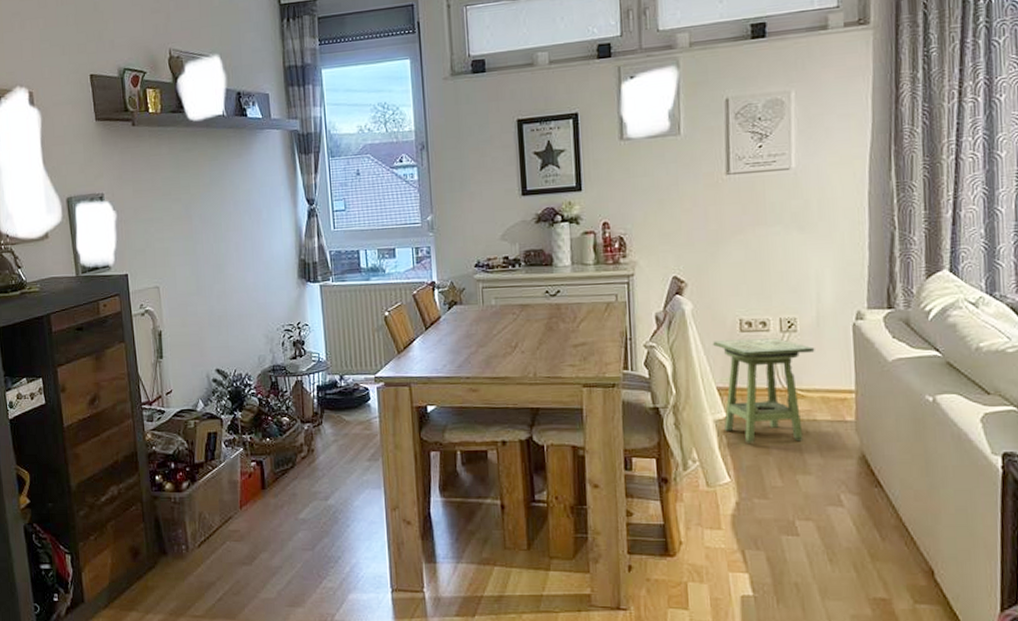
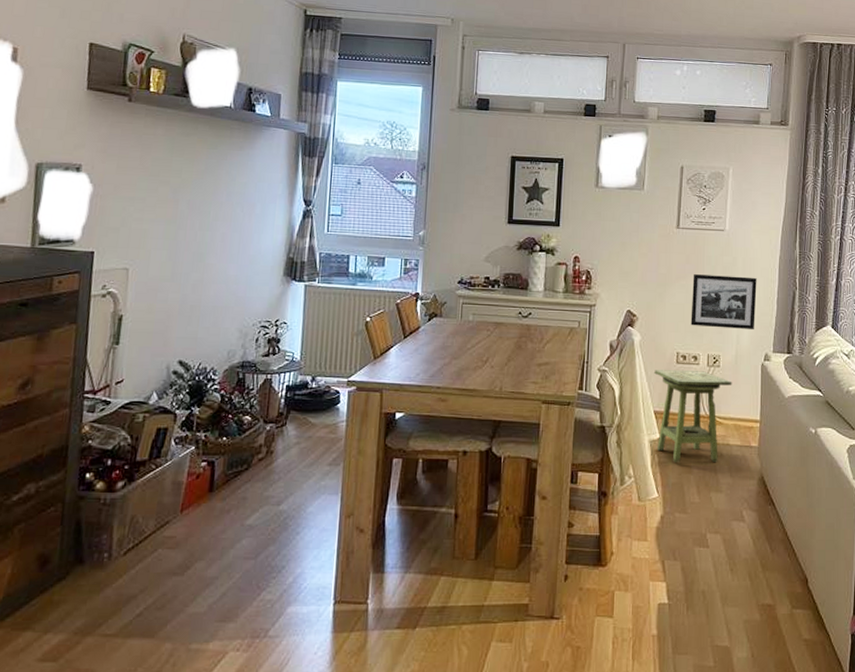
picture frame: none [752,221,840,287] -> present [690,274,757,329]

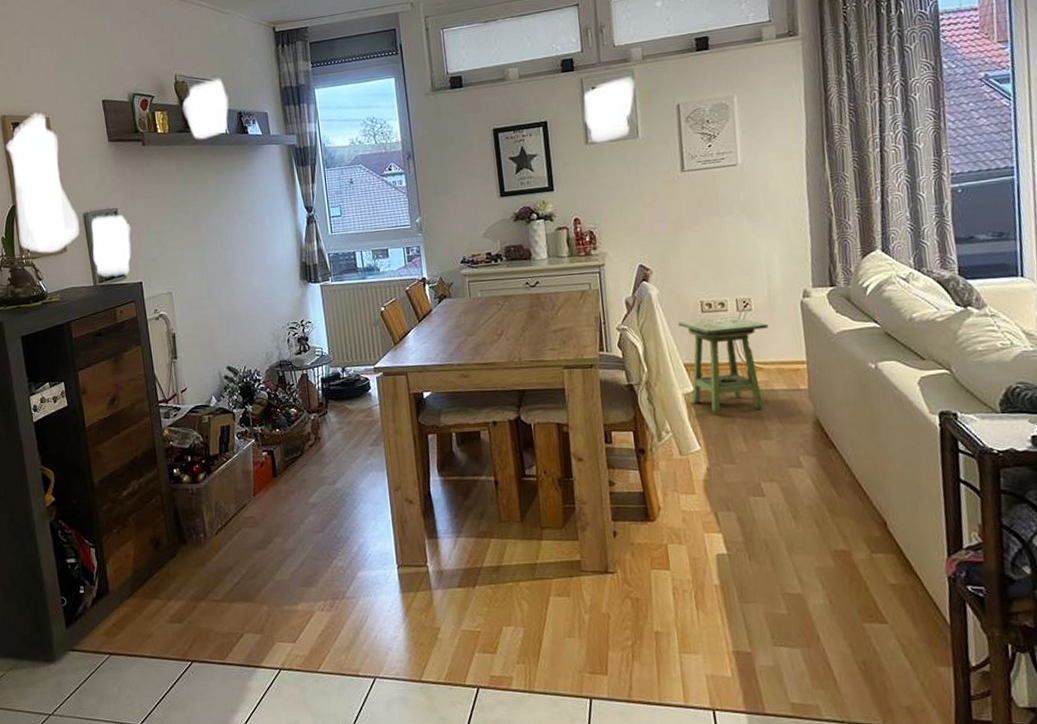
picture frame: present [690,274,757,329] -> none [707,210,787,272]

